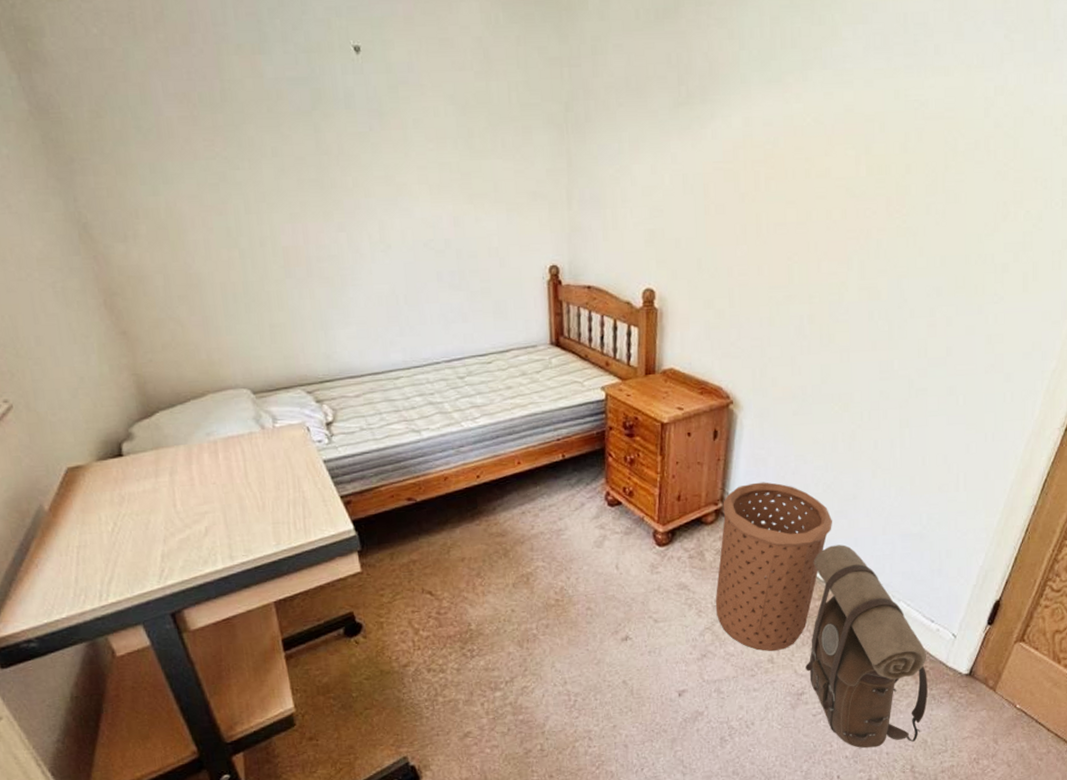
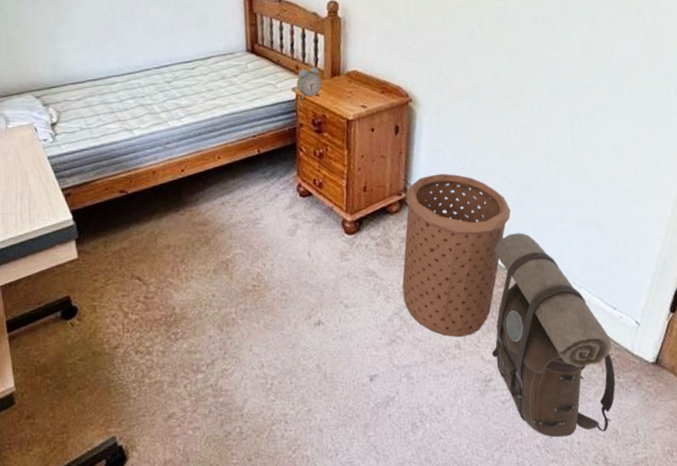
alarm clock: none [606,363,635,401] -> present [296,67,322,101]

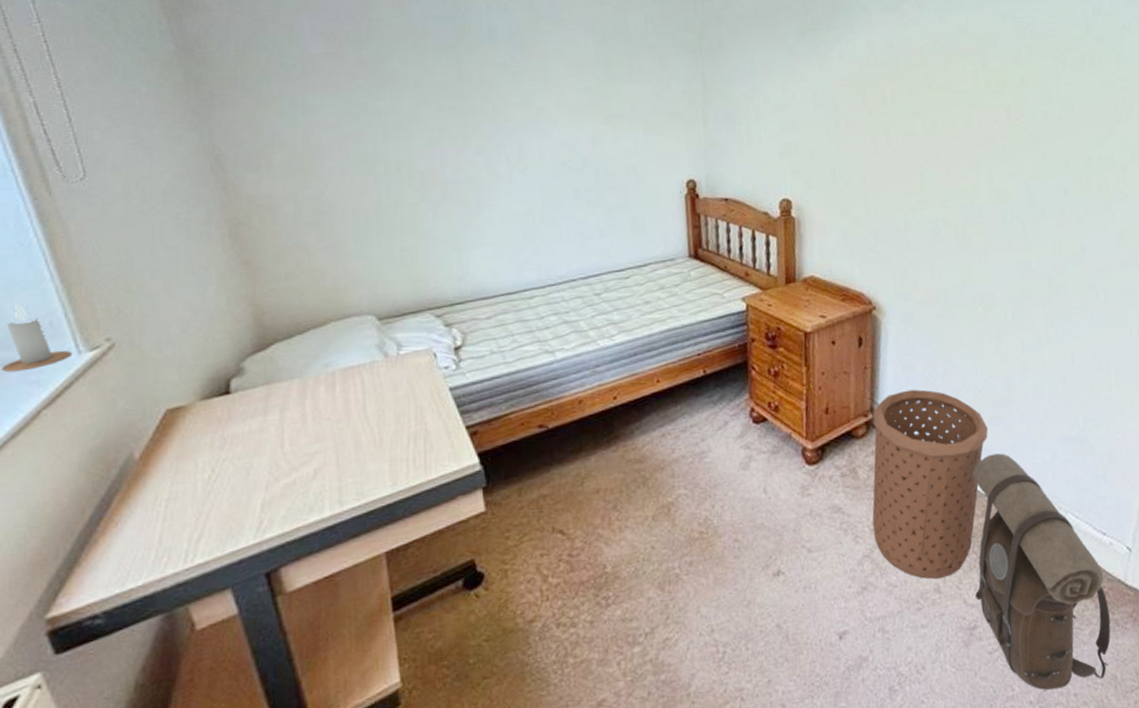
alarm clock: present [296,67,322,101] -> none [746,273,776,312]

